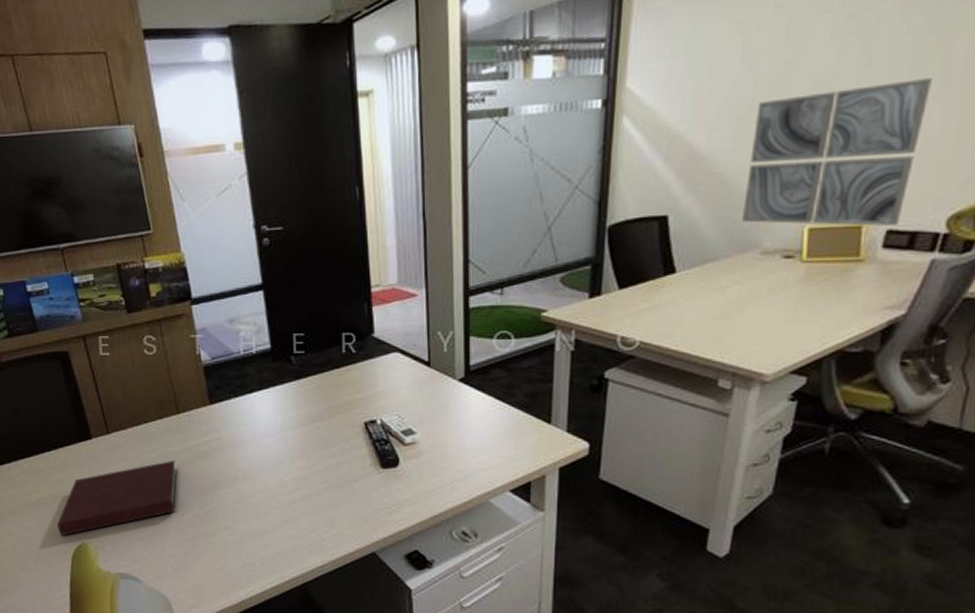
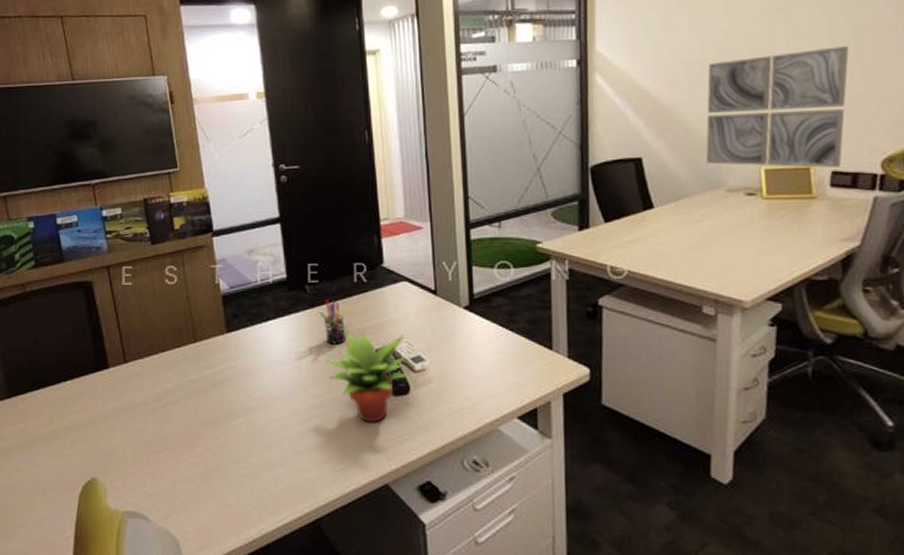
notebook: present [57,460,178,536] -> none [68,389,192,472]
pen holder: none [305,371,334,417] -> present [319,300,346,345]
succulent plant: none [313,403,398,494] -> present [327,331,409,422]

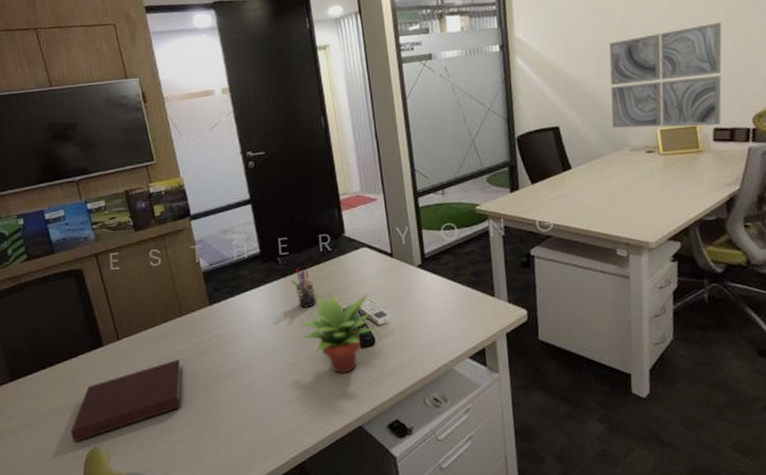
notebook: none [68,389,192,472] -> present [71,358,183,443]

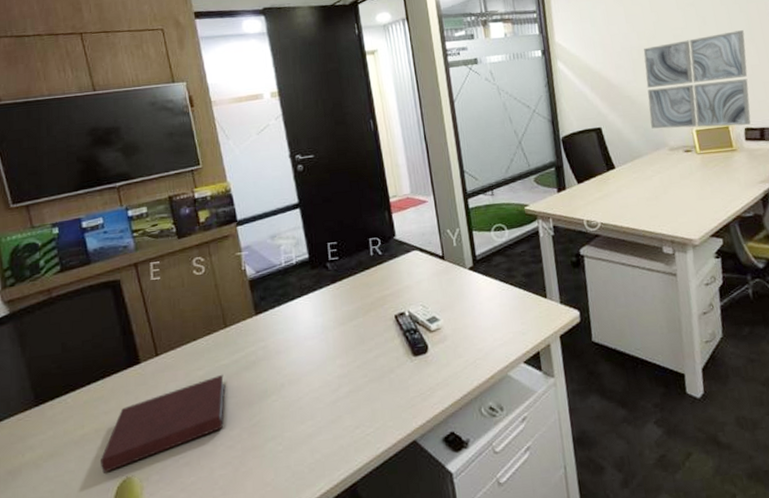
pen holder: present [291,269,317,308] -> none [341,274,368,316]
succulent plant: present [301,294,374,373] -> none [351,299,426,384]

